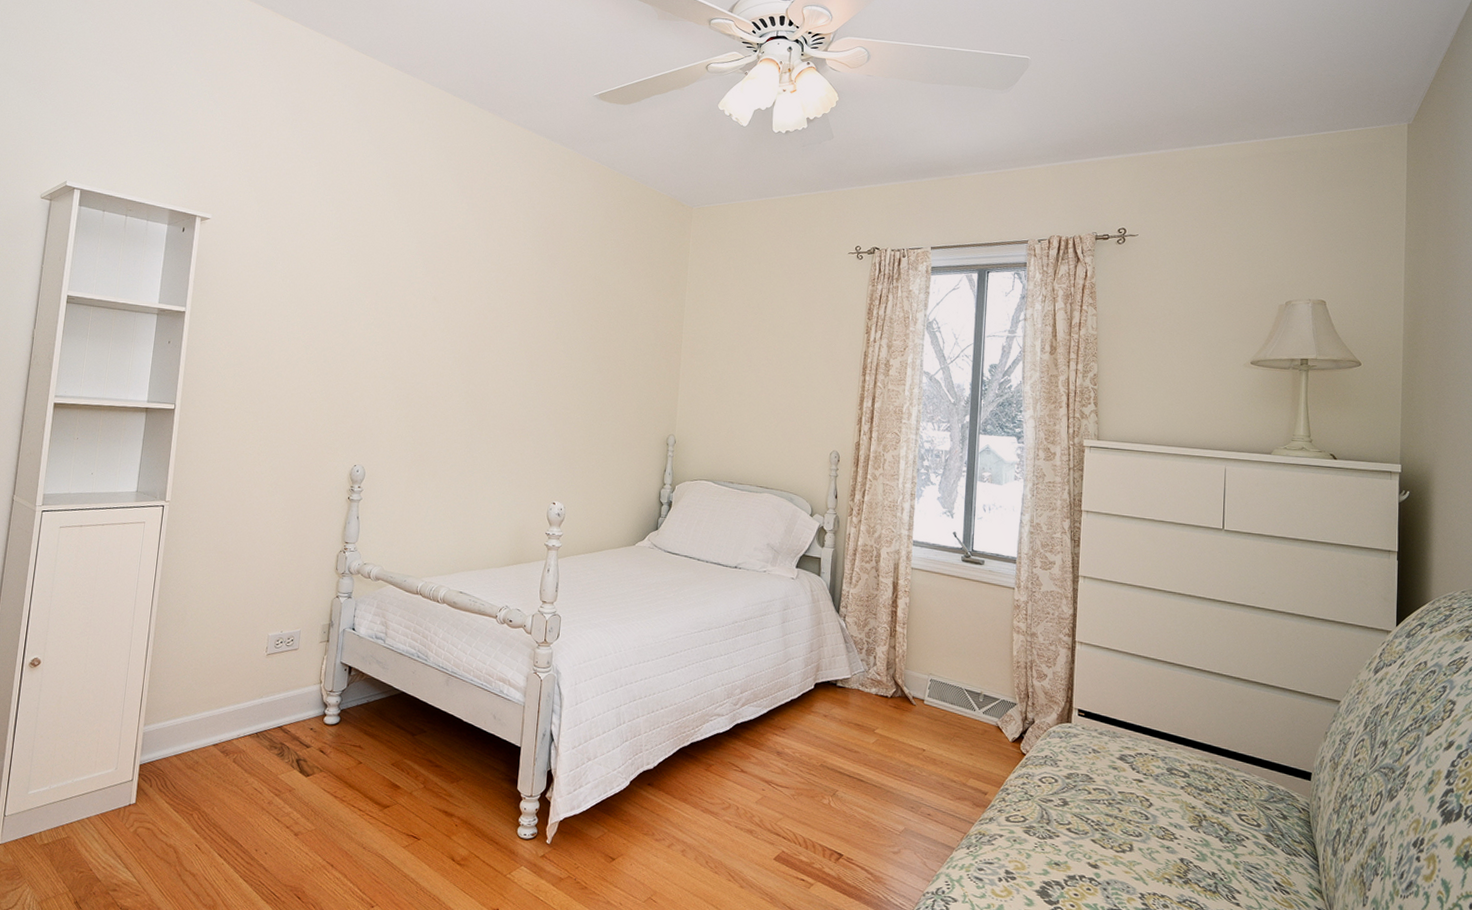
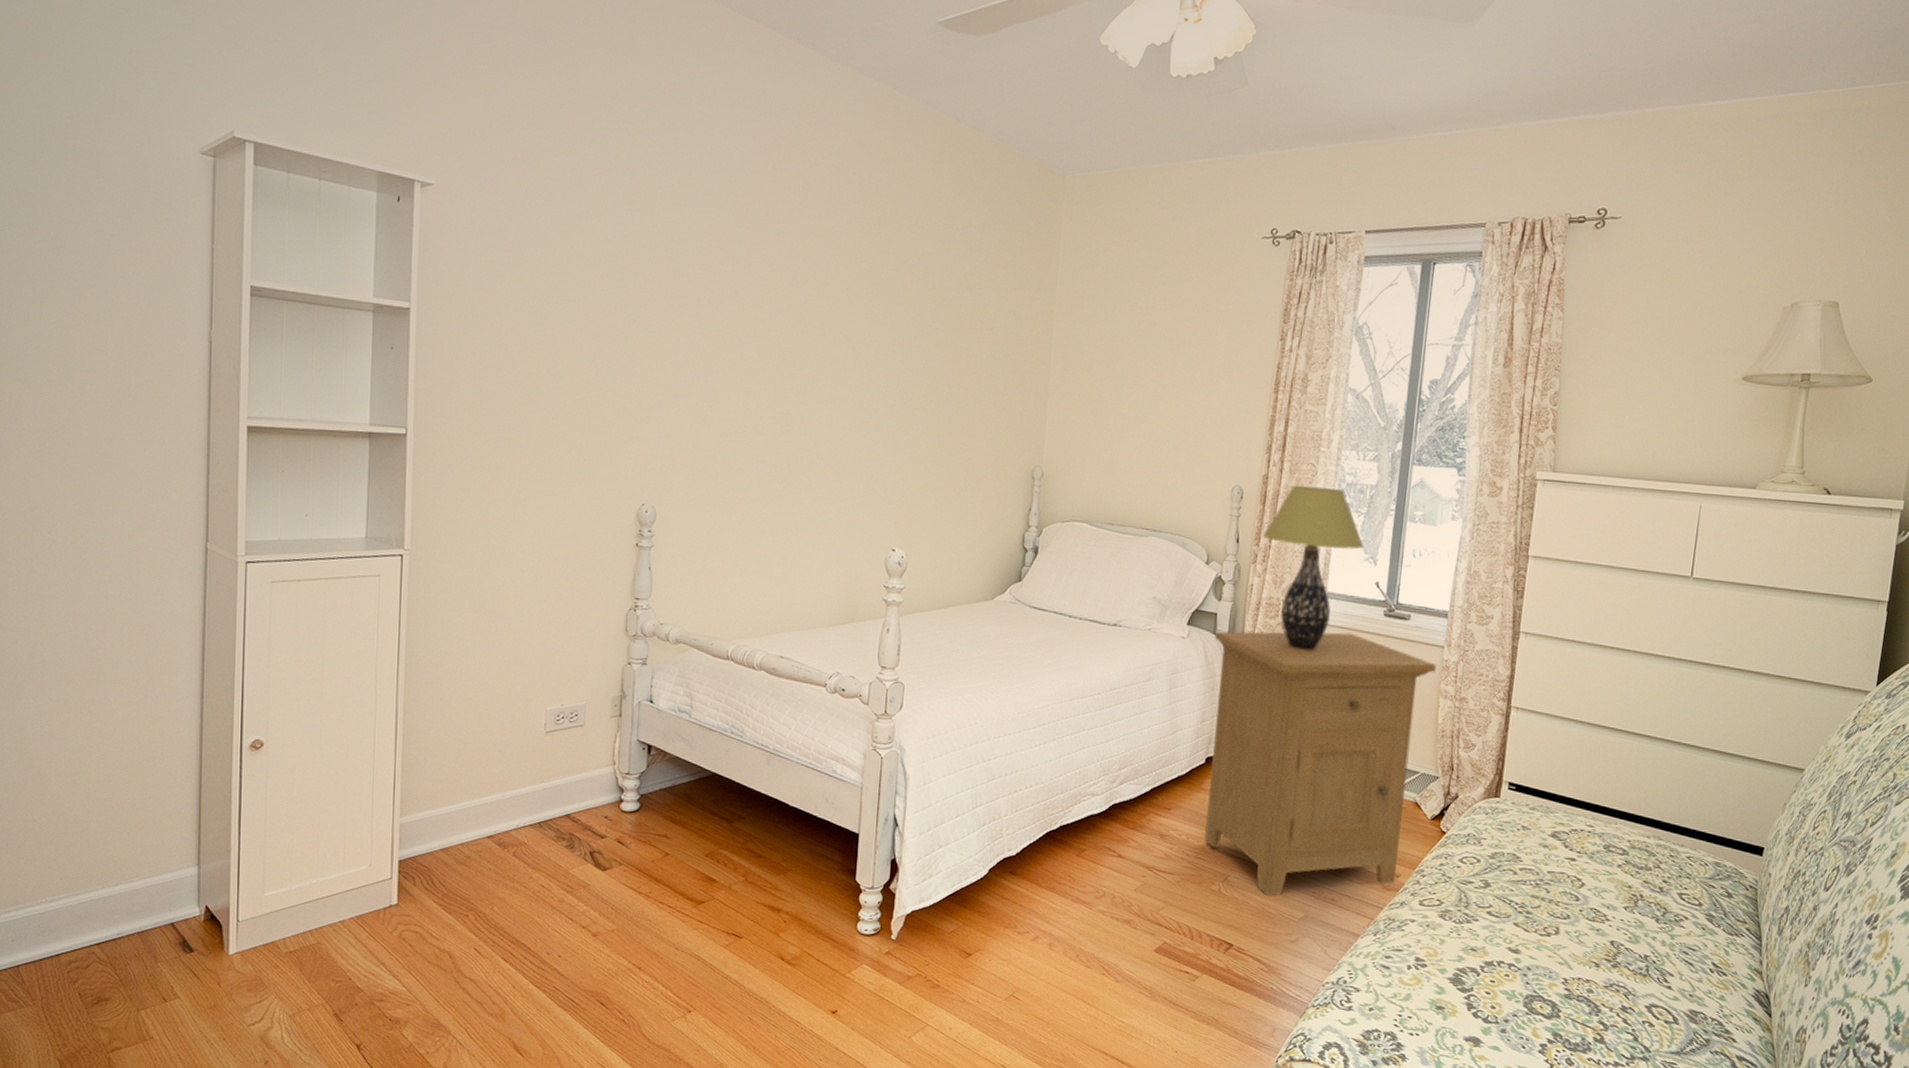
nightstand: none [814,573,1010,810] -> present [1204,631,1437,896]
table lamp: none [856,450,942,590] -> present [1262,485,1364,650]

